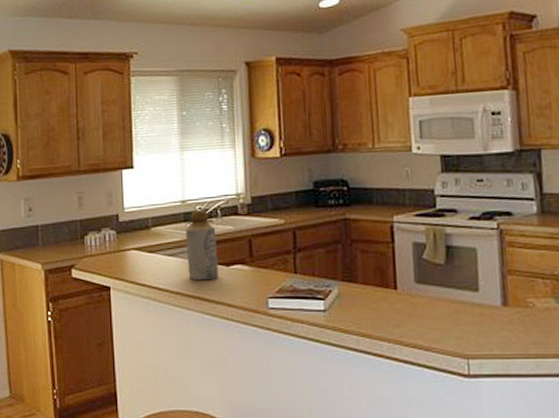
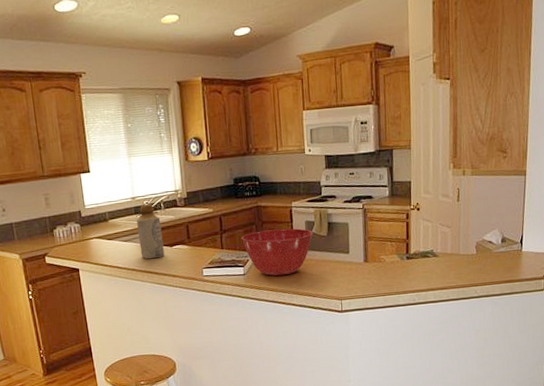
mixing bowl: none [322,251,425,317] -> present [242,228,314,276]

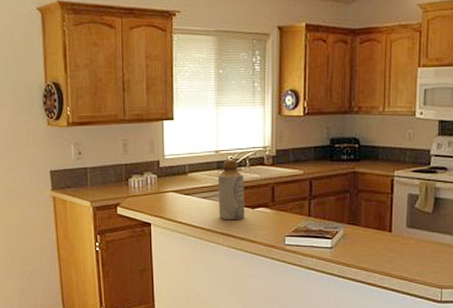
mixing bowl: present [242,228,314,276] -> none [333,200,416,254]

